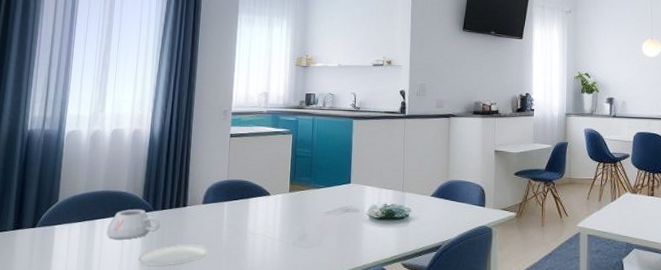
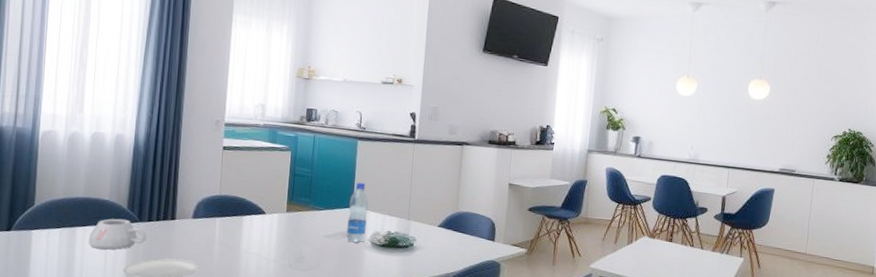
bottle: none [346,158,365,217] -> present [346,182,369,243]

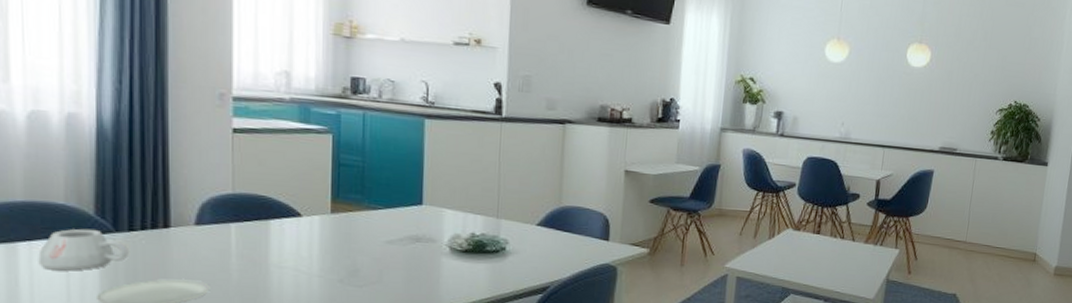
bottle: present [346,182,369,243] -> none [416,172,443,249]

